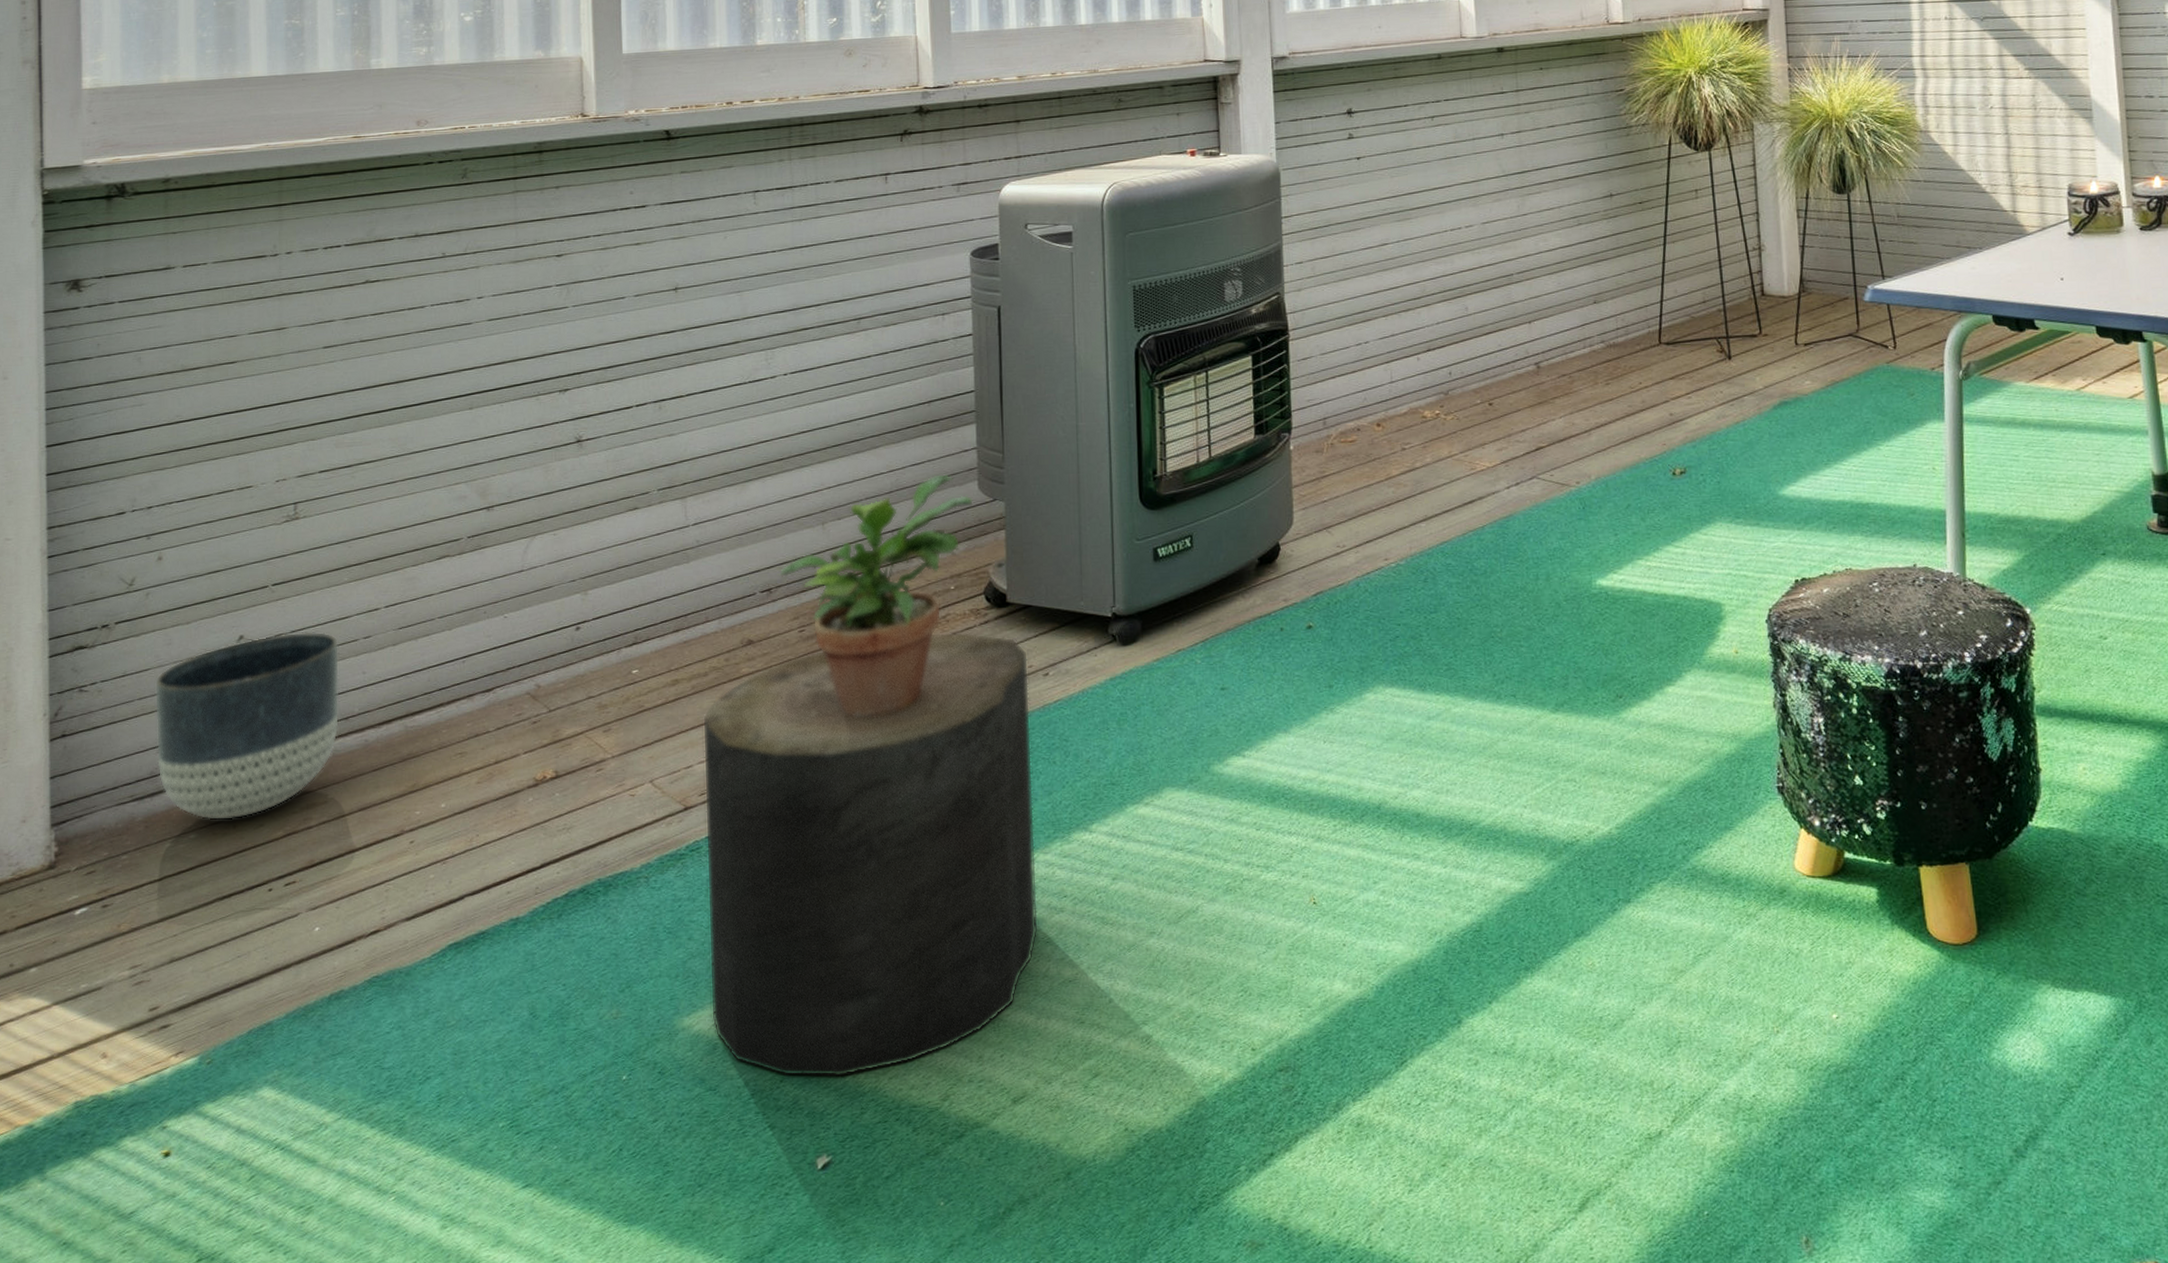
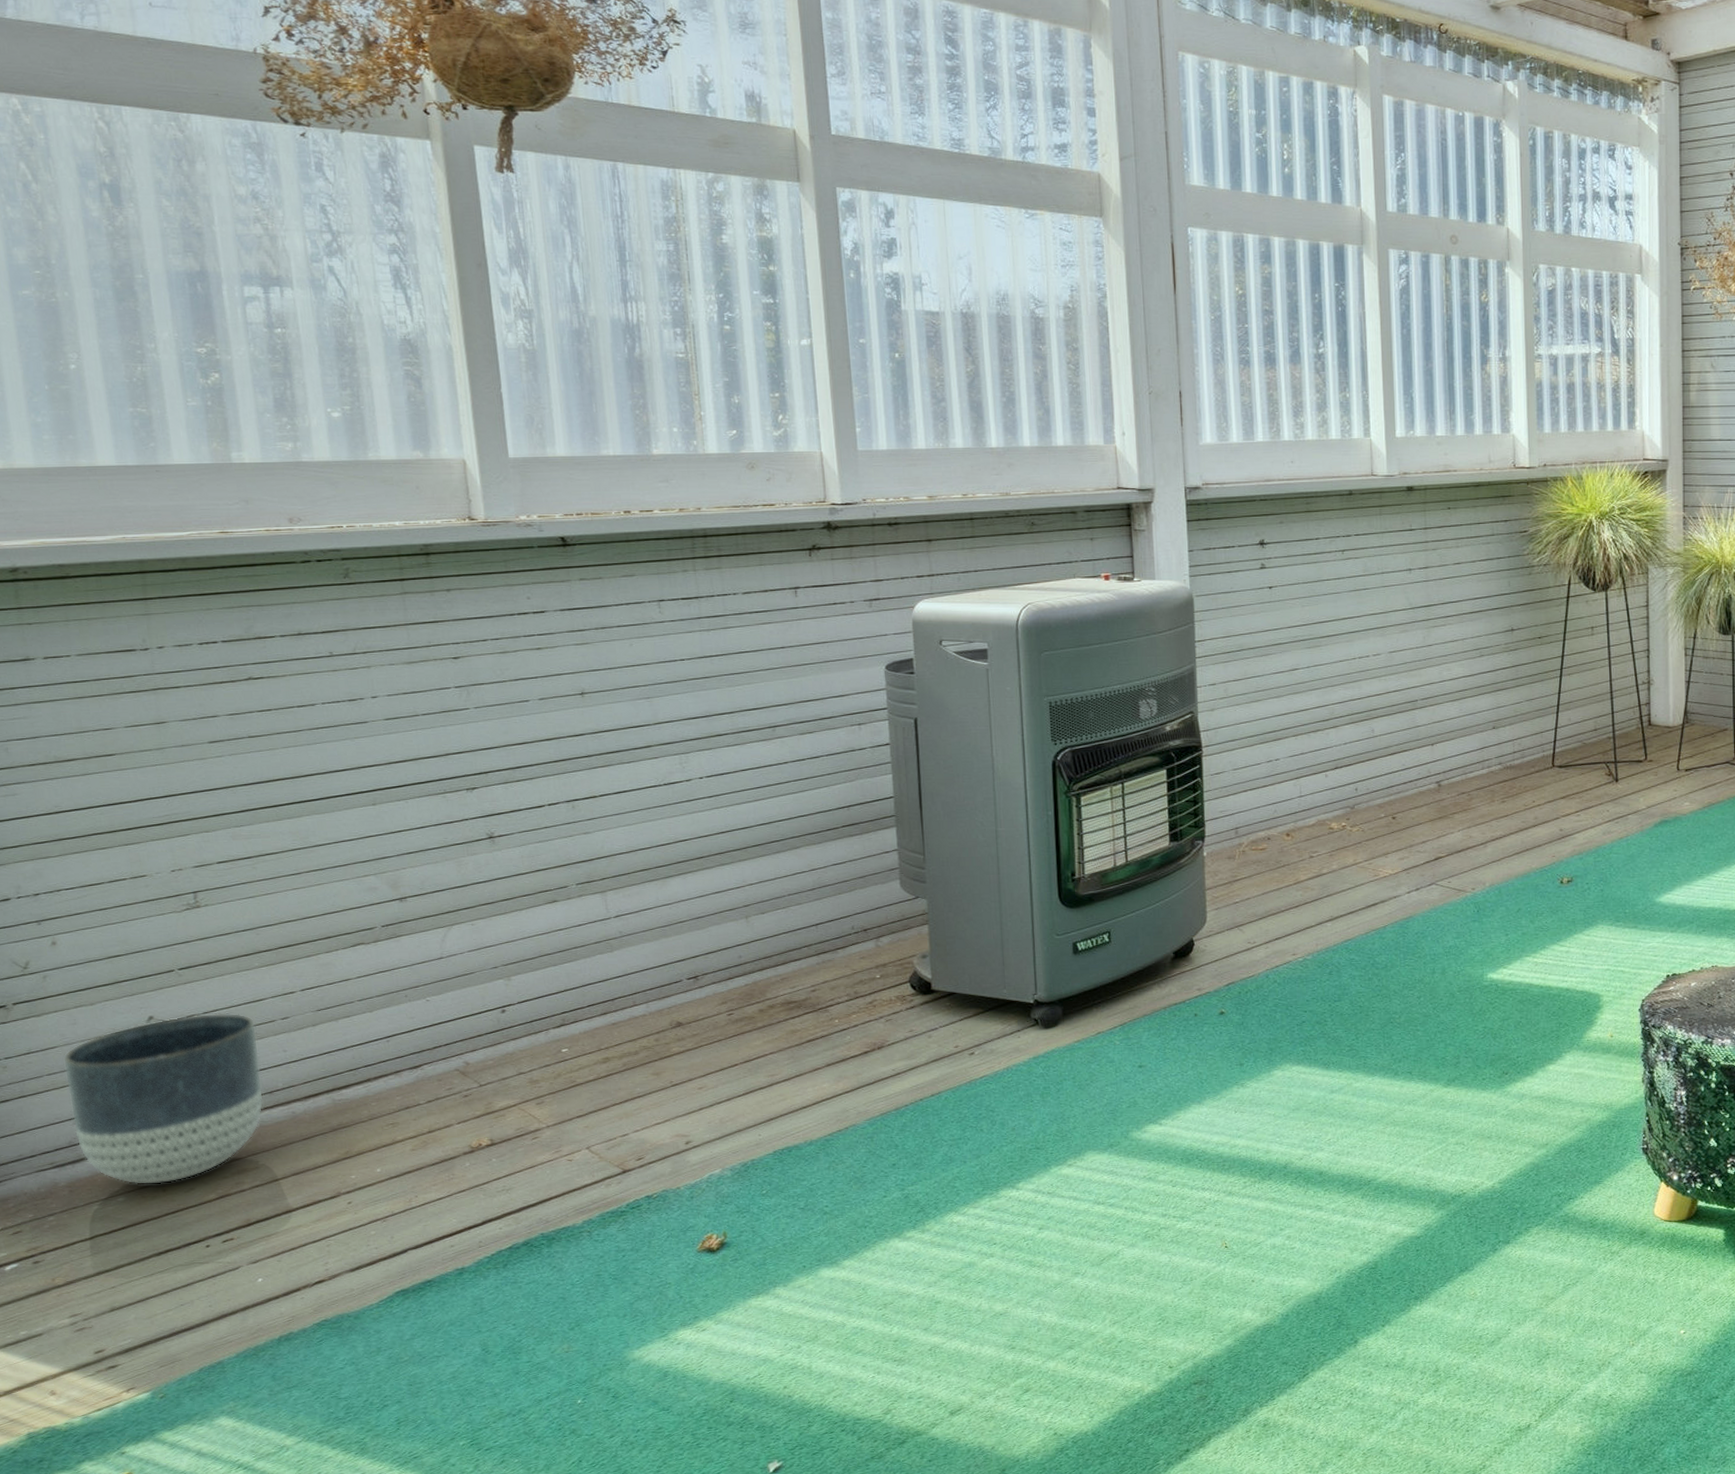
stool: present [703,631,1038,1077] -> none [636,1016,970,1397]
potted plant: present [779,473,973,718] -> none [705,872,896,1091]

